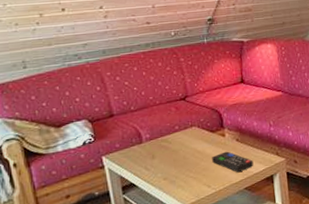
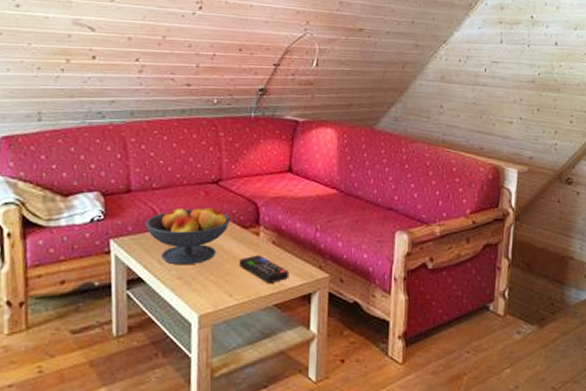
fruit bowl: none [129,119,200,169] -> present [145,206,231,265]

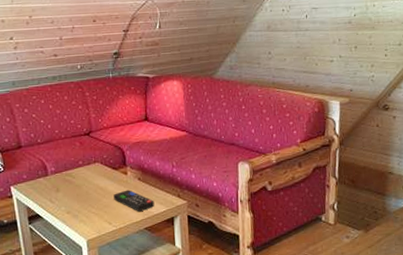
fruit bowl: present [145,206,231,265] -> none [36,154,103,203]

